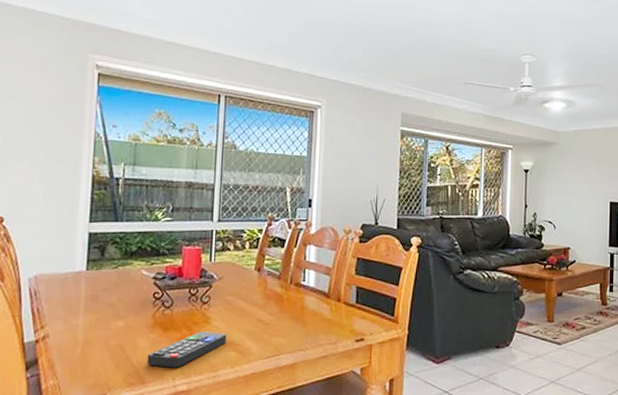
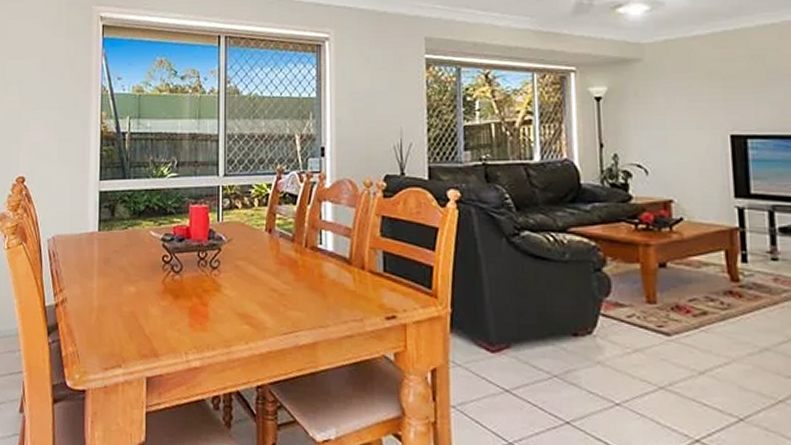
remote control: present [147,331,227,368] -> none [159,300,239,341]

